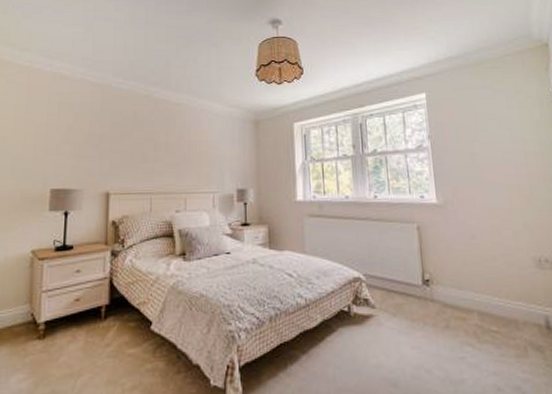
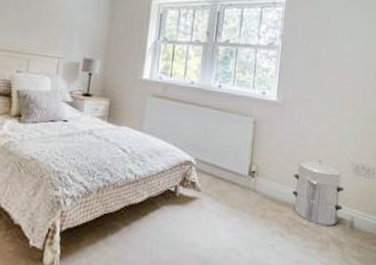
waste bin: none [471,259,534,330] -> present [292,161,344,227]

